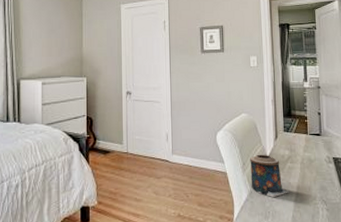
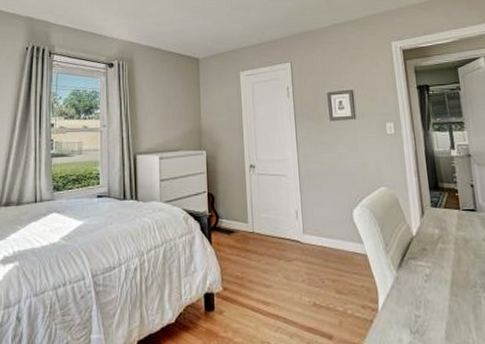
candle: present [250,154,289,198] -> none [393,233,443,285]

